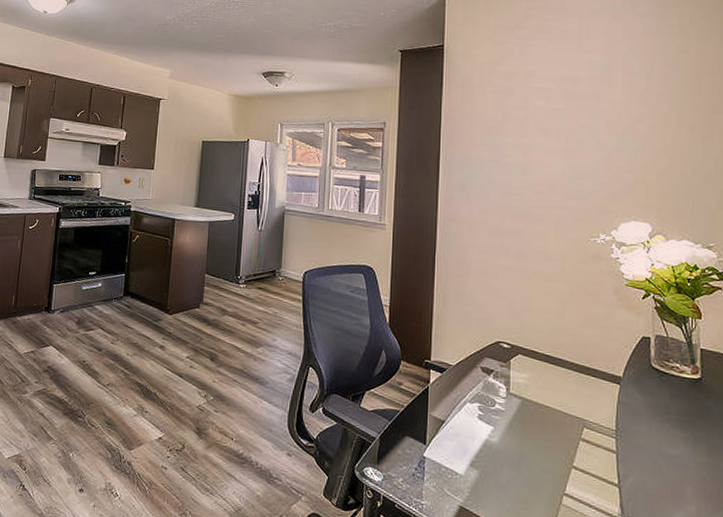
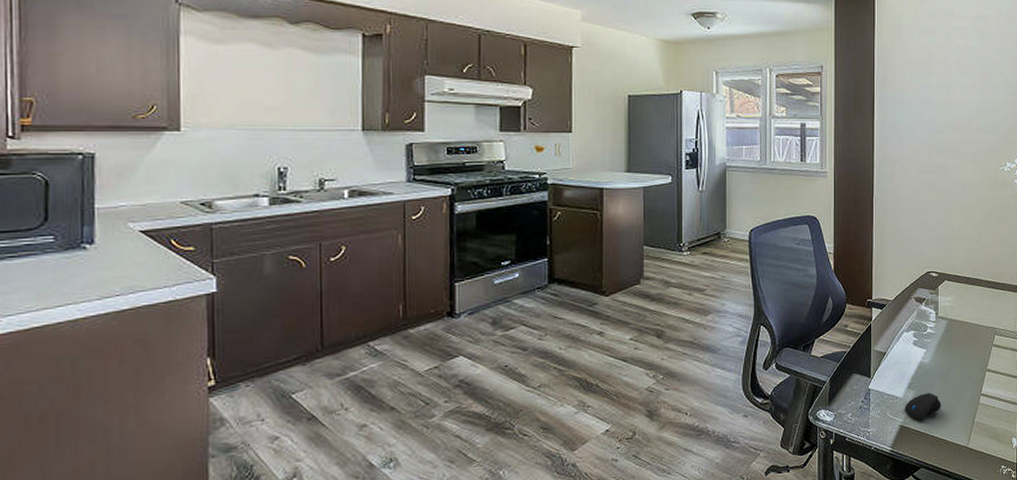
computer mouse: none [466,476,513,507] -> present [905,393,942,421]

